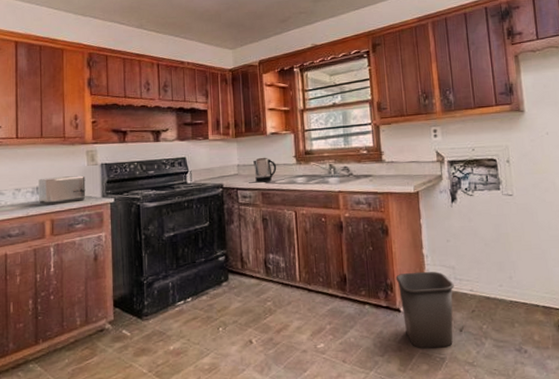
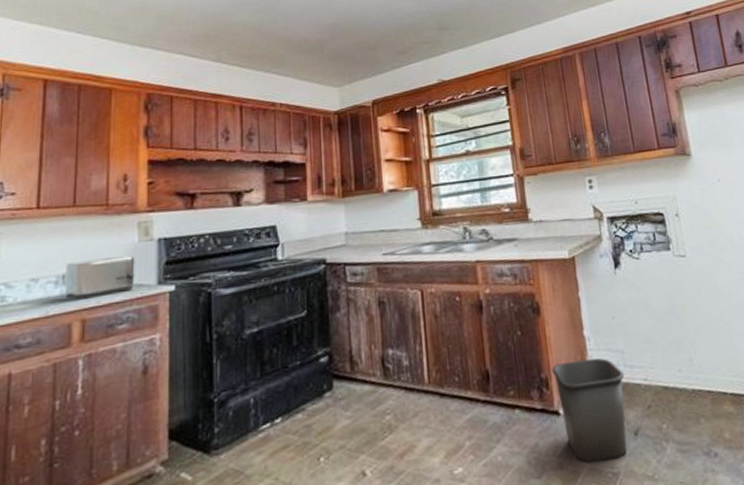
kettle: present [252,157,277,183] -> none [365,221,397,255]

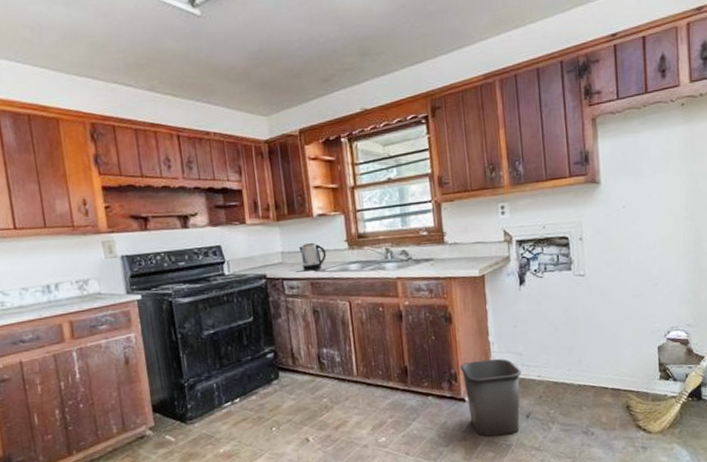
toaster: present [65,255,135,300] -> none [48,270,108,306]
kettle: none [365,221,397,255] -> present [298,242,327,272]

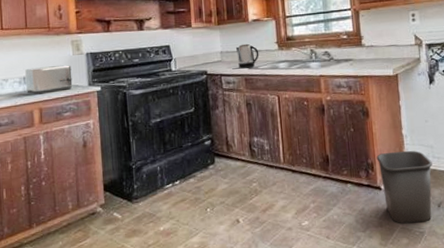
toaster: none [48,270,108,306] -> present [25,65,73,95]

